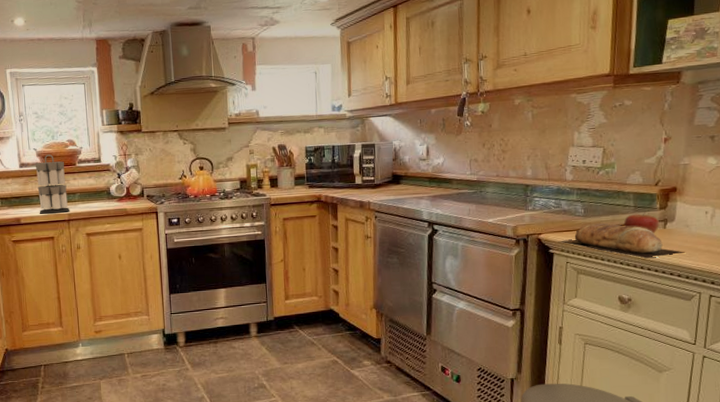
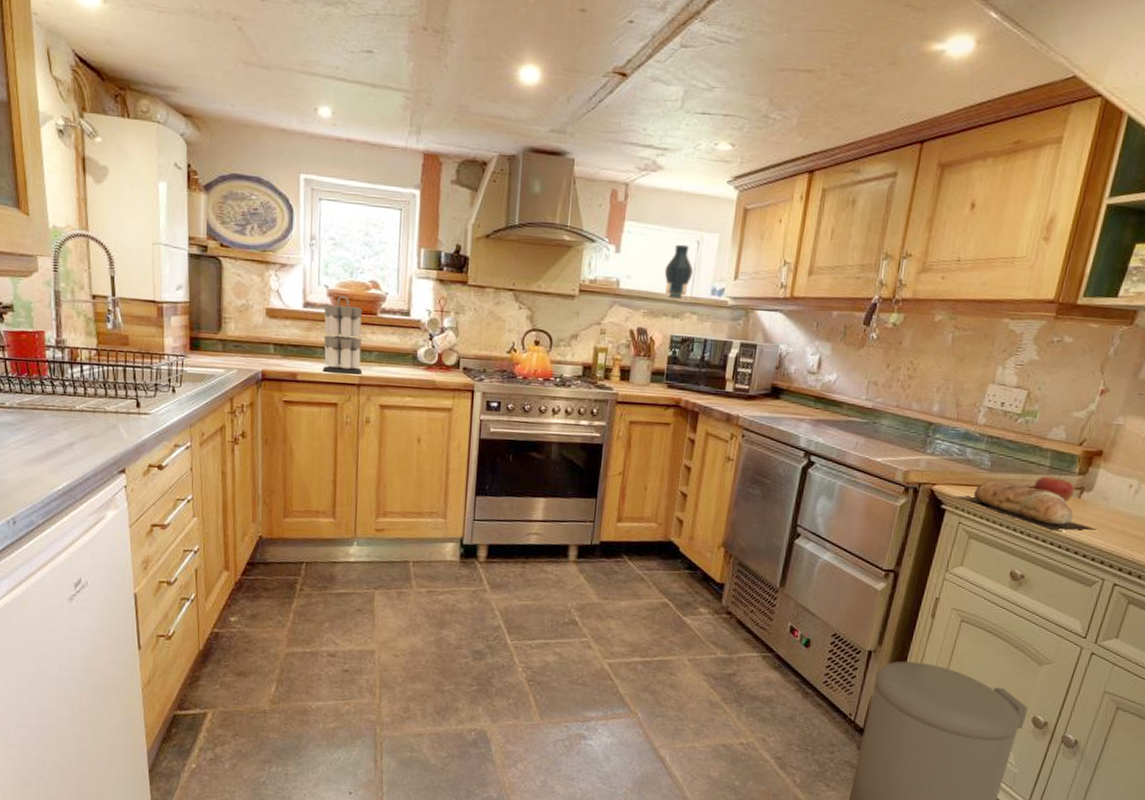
vase: none [292,76,315,118] -> present [664,244,693,299]

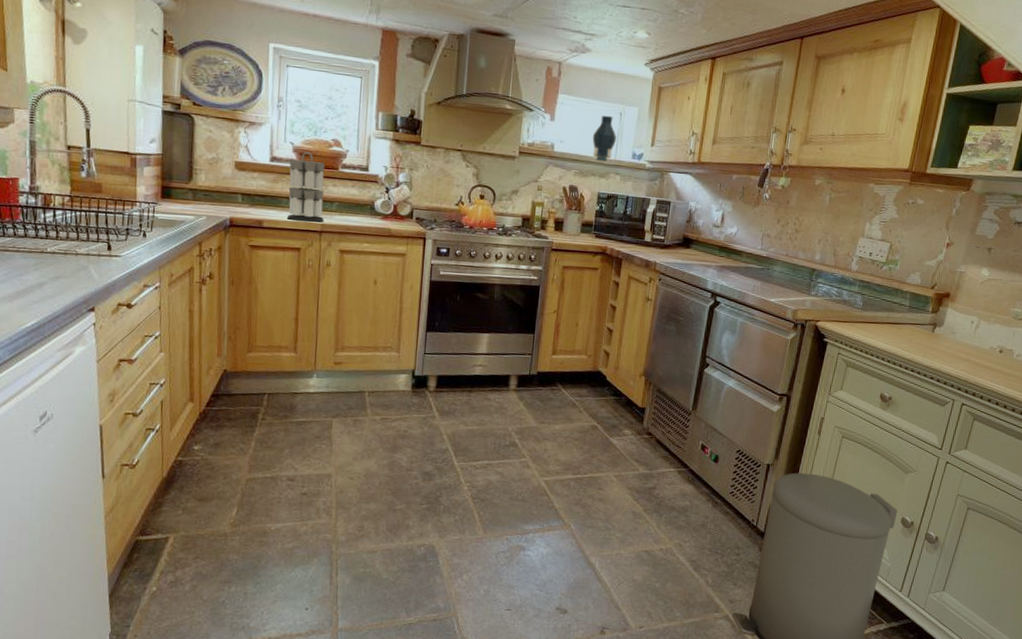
bread loaf: present [953,480,1096,531] -> none [834,317,947,360]
fruit: present [1033,474,1075,502] -> none [896,312,929,336]

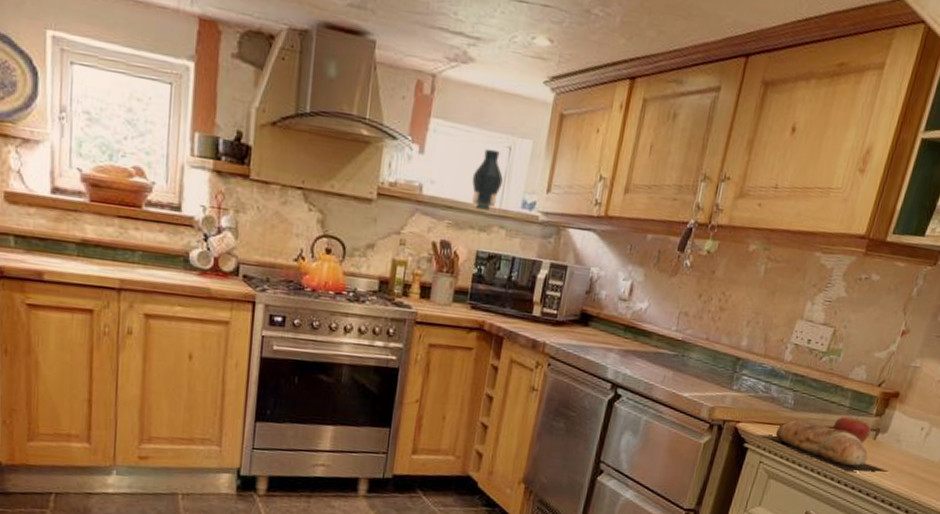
spice rack: present [286,151,325,223] -> none [74,181,124,278]
bread loaf: none [834,317,947,360] -> present [756,419,888,473]
fruit: none [896,312,929,336] -> present [832,415,871,443]

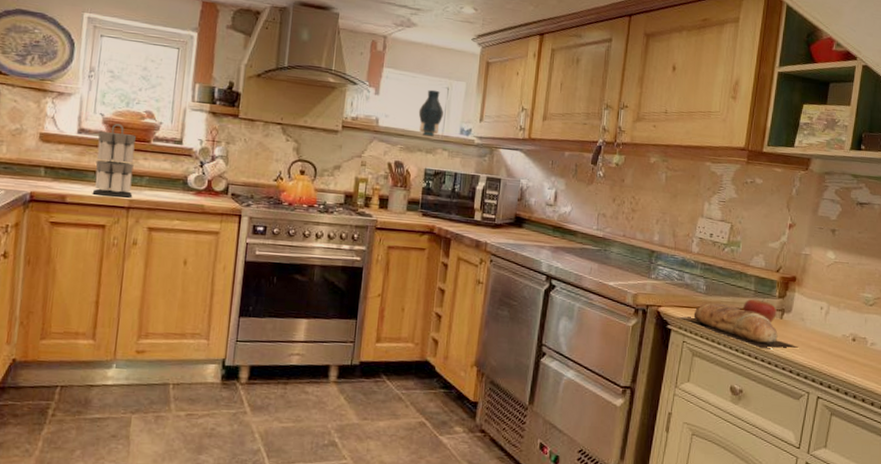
spice rack: none [74,181,124,278] -> present [92,123,136,199]

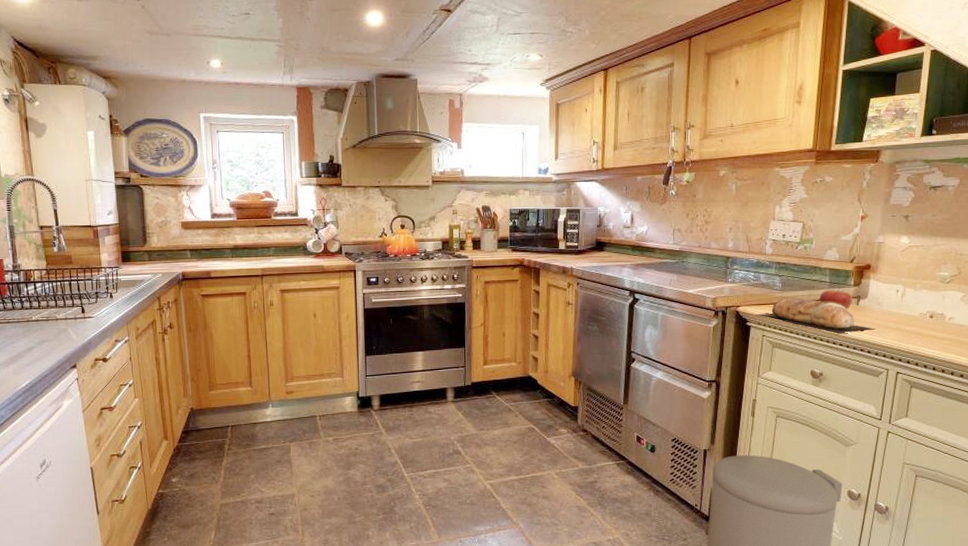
spice rack: present [92,123,136,199] -> none [228,205,264,269]
vase: present [418,89,444,137] -> none [498,136,521,180]

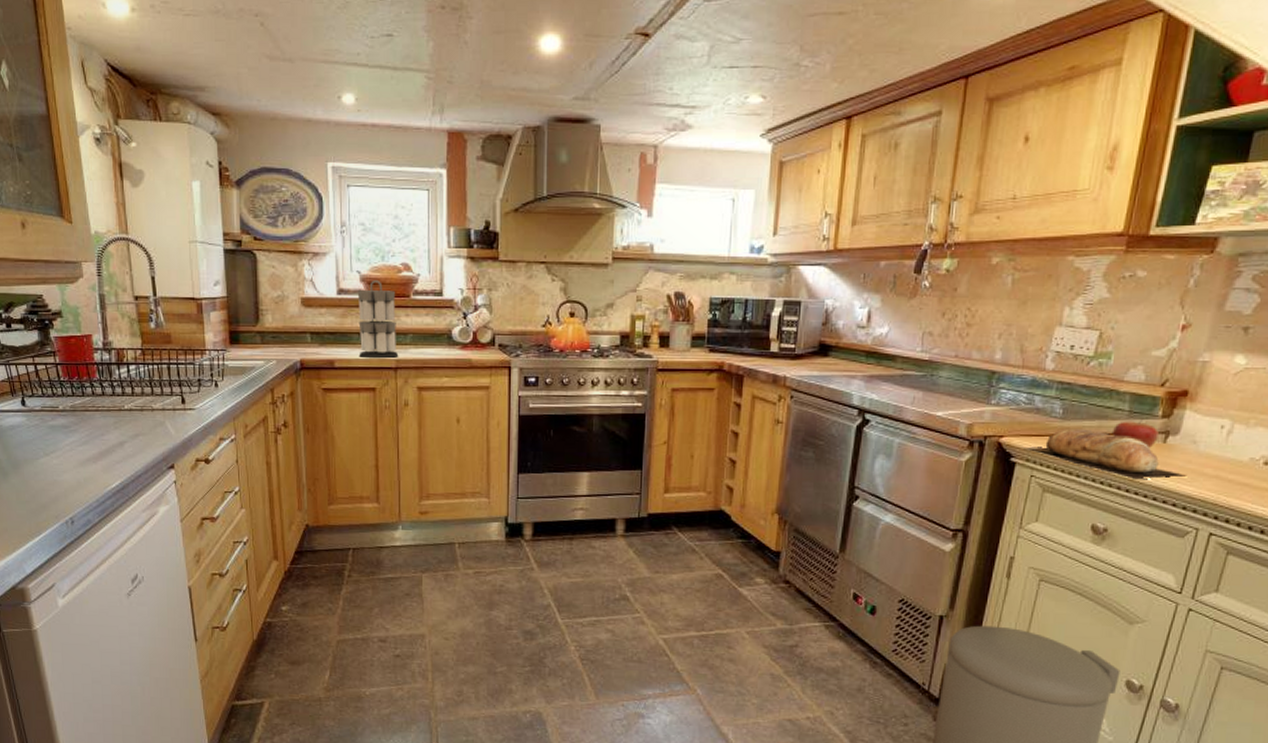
spice rack: none [228,205,264,269] -> present [357,279,399,359]

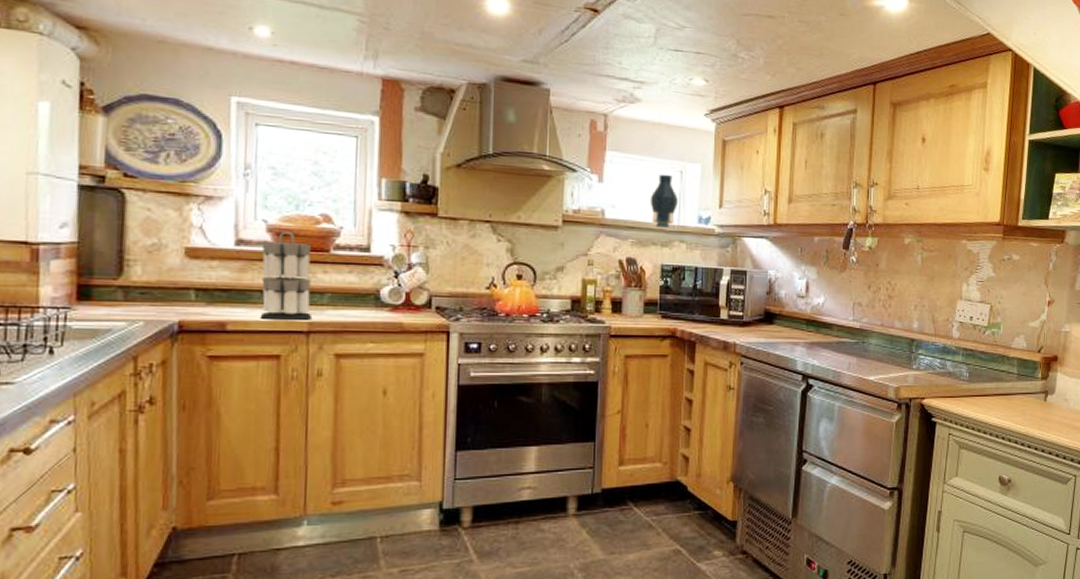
vase: none [699,203,729,259] -> present [650,174,678,228]
bread loaf: present [1023,428,1186,480] -> none [941,390,1063,434]
fruit: present [1111,418,1159,448] -> none [1006,380,1040,406]

